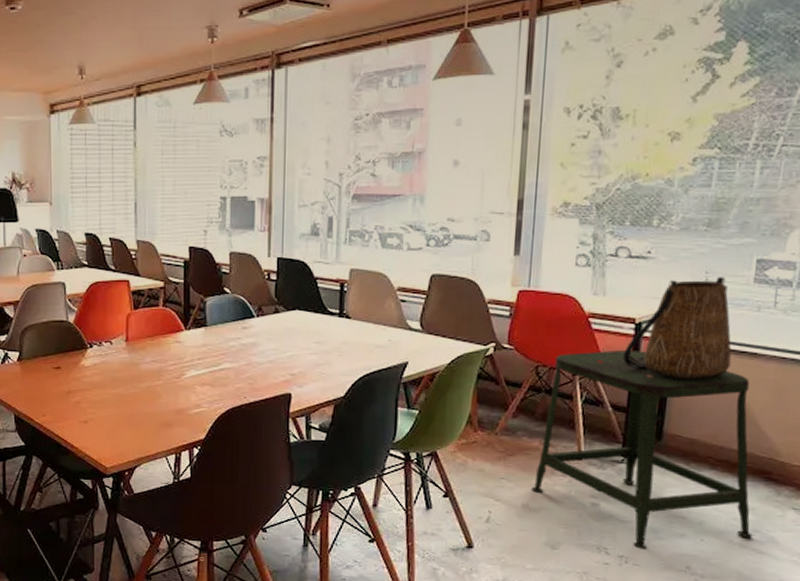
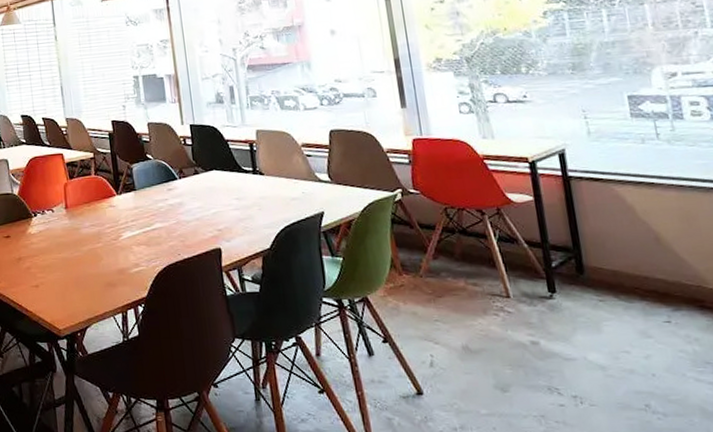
stool: present [531,351,752,549] -> none [461,187,705,388]
tote bag: present [622,277,732,380] -> none [524,114,632,213]

